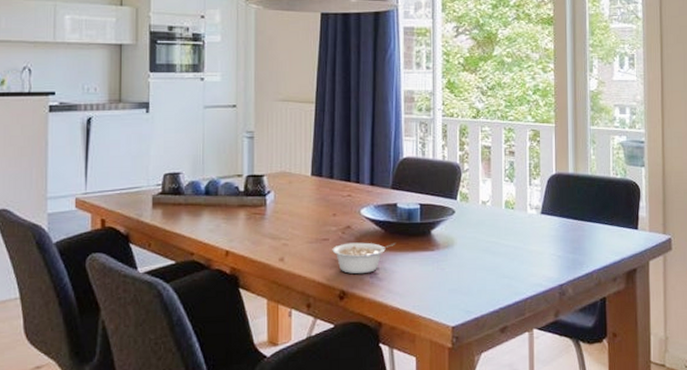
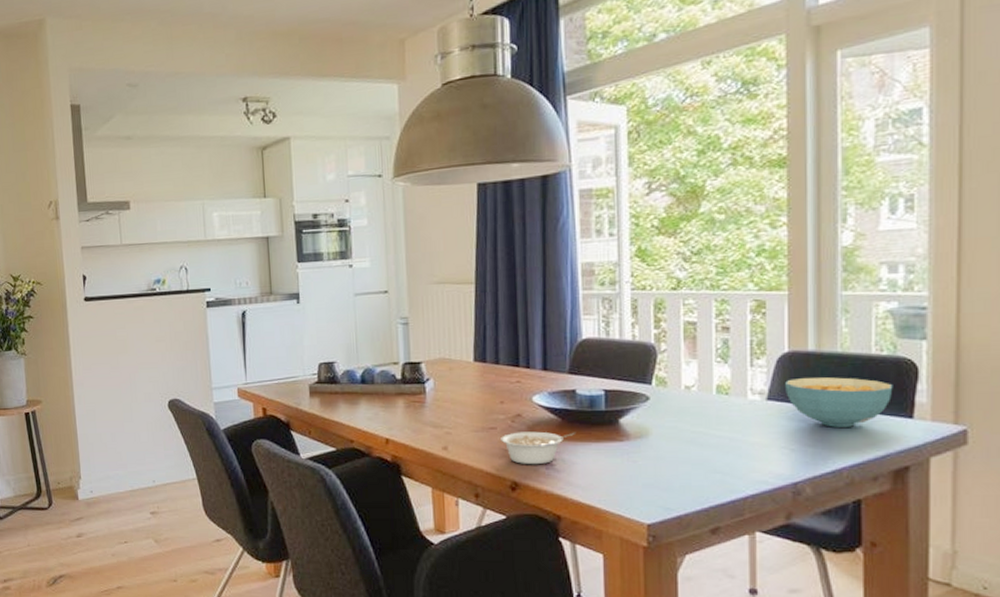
cereal bowl: none [554,195,625,237] -> present [785,377,893,427]

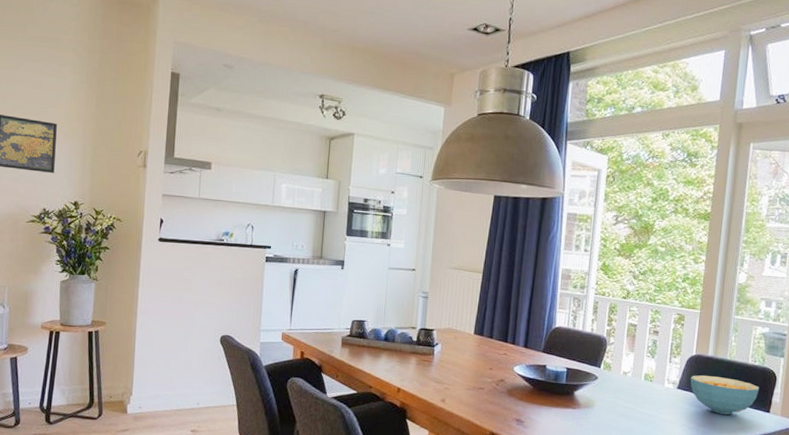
legume: present [501,431,575,465] -> none [486,393,542,421]

